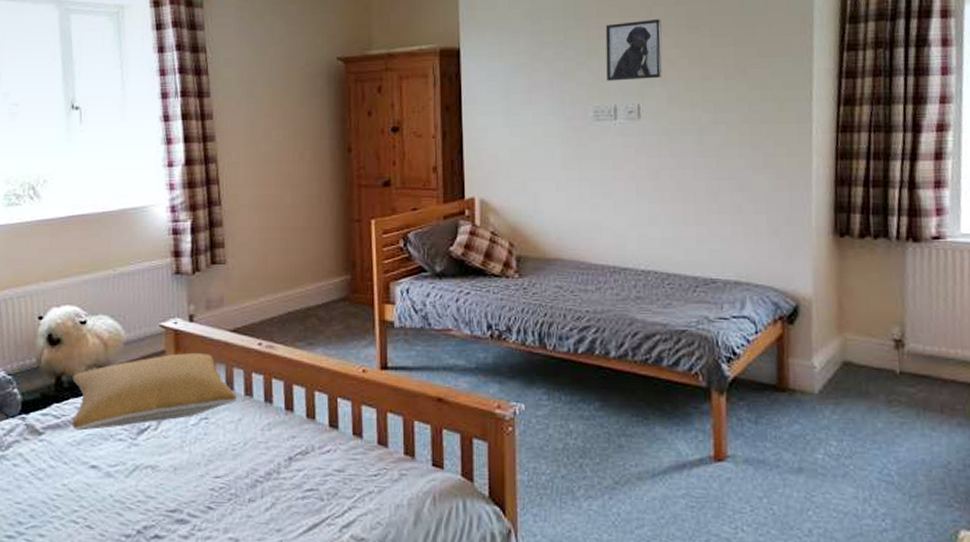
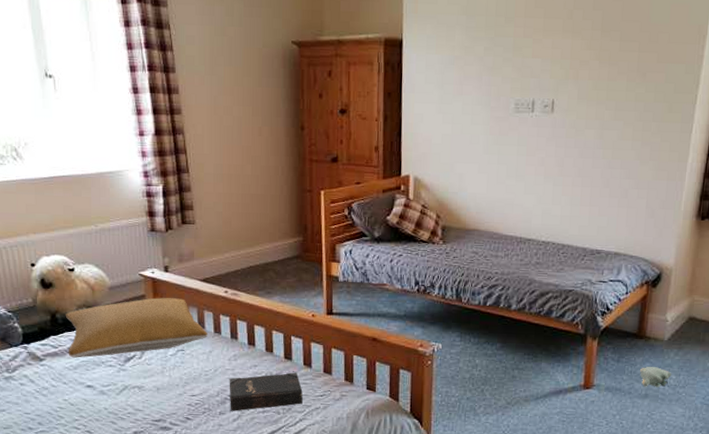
hardback book: none [261,444,352,498] -> present [229,372,303,411]
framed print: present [605,19,663,81] -> none [528,22,580,78]
plush toy: none [787,430,832,458] -> present [640,367,672,388]

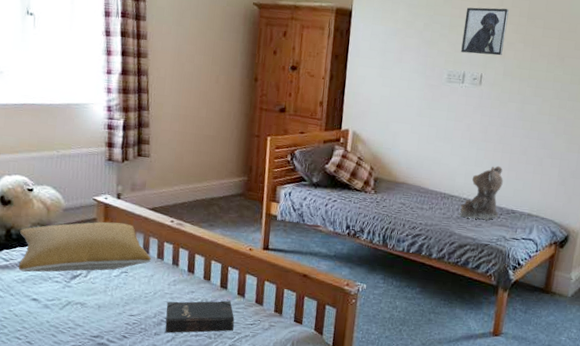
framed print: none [528,22,580,78] -> present [461,7,509,56]
teddy bear: none [538,201,585,264] -> present [459,165,503,221]
plush toy: present [640,367,672,388] -> none [544,319,573,340]

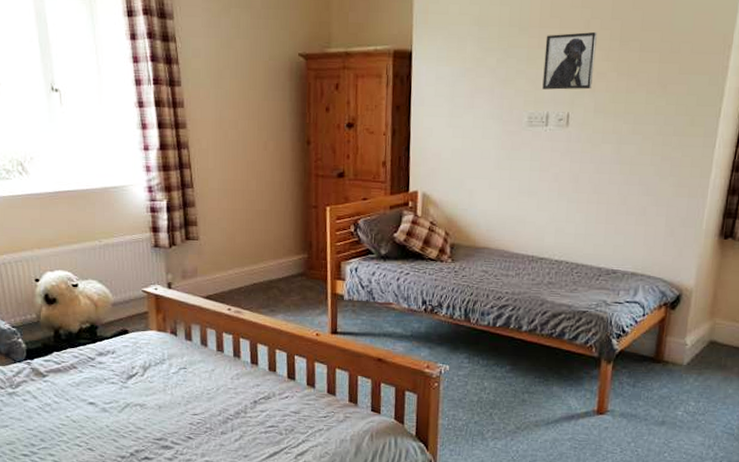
pillow: present [18,222,152,273] -> none [68,314,211,375]
hardback book: present [165,300,235,333] -> none [231,392,306,431]
teddy bear: present [459,165,503,221] -> none [550,219,600,284]

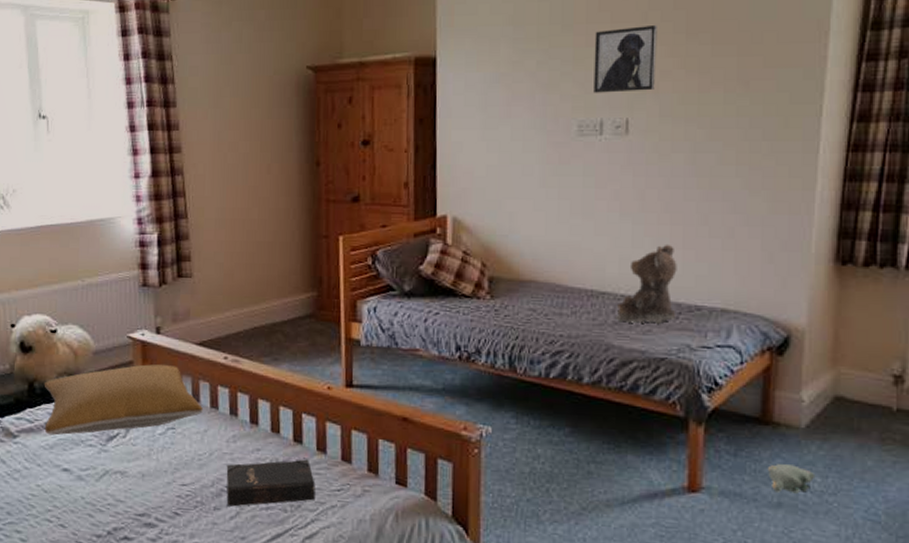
pillow: none [68,314,211,375] -> present [44,364,204,436]
hardback book: none [231,392,306,431] -> present [226,459,315,507]
teddy bear: none [550,219,600,284] -> present [616,244,677,324]
plush toy: none [657,392,691,414] -> present [768,464,816,494]

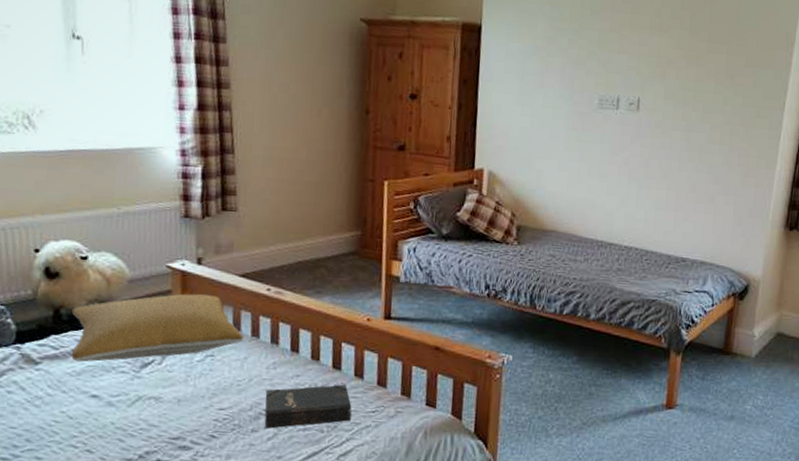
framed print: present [594,26,657,93] -> none [613,19,668,76]
teddy bear: present [616,244,677,324] -> none [619,205,670,272]
plush toy: present [768,464,816,494] -> none [726,386,759,409]

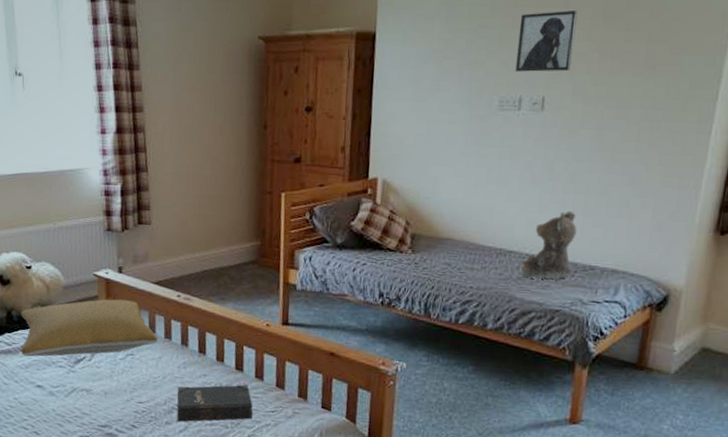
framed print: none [613,19,668,76] -> present [515,11,578,72]
teddy bear: none [619,205,670,272] -> present [520,210,577,280]

